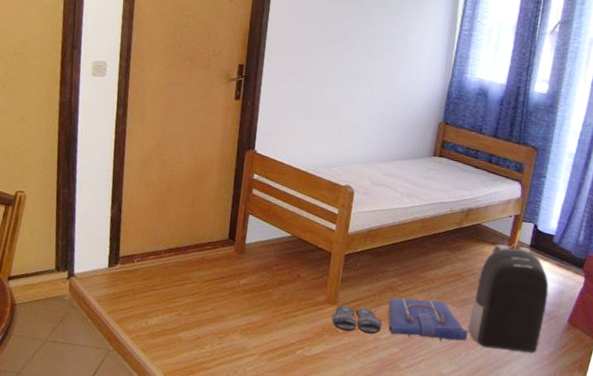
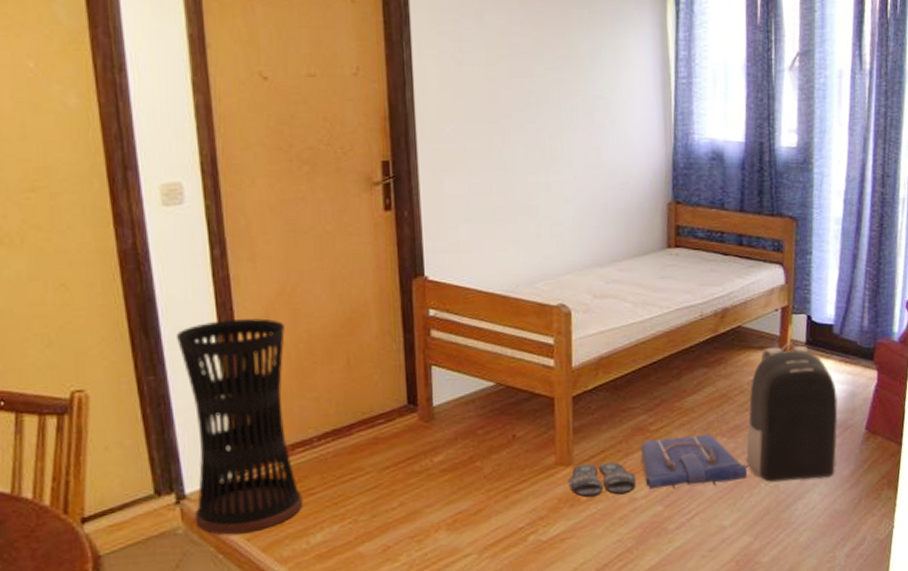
umbrella stand: none [77,159,156,308] -> present [175,318,303,534]

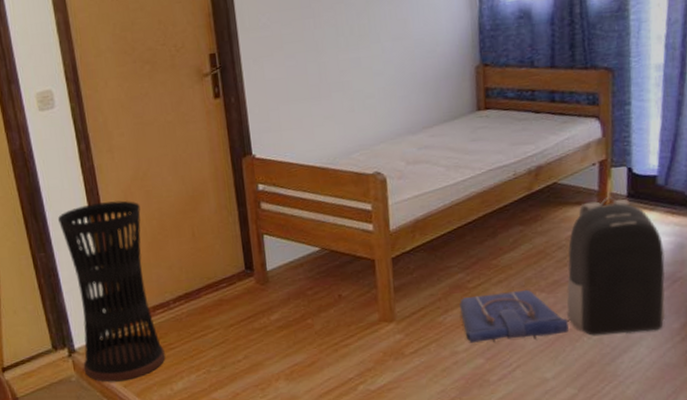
slippers: present [568,462,636,497] -> none [392,318,457,350]

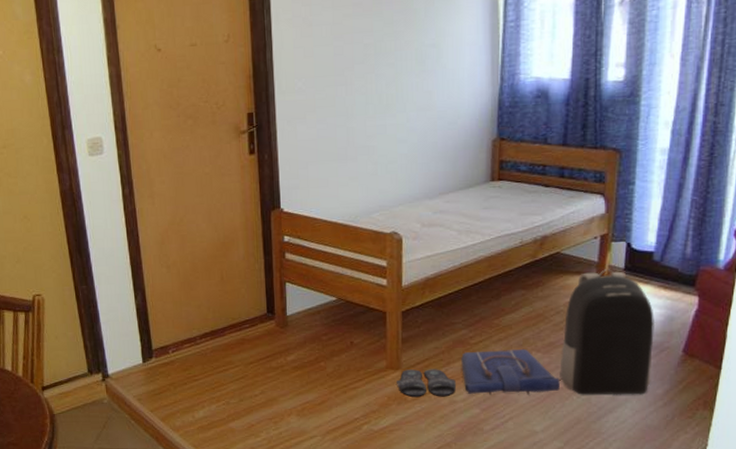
umbrella stand: present [57,200,166,382] -> none [99,242,190,406]
slippers: none [392,318,457,350] -> present [397,369,456,397]

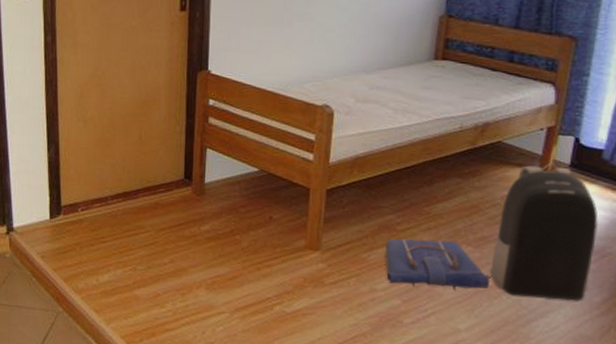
slippers: present [397,369,456,397] -> none [315,251,378,284]

